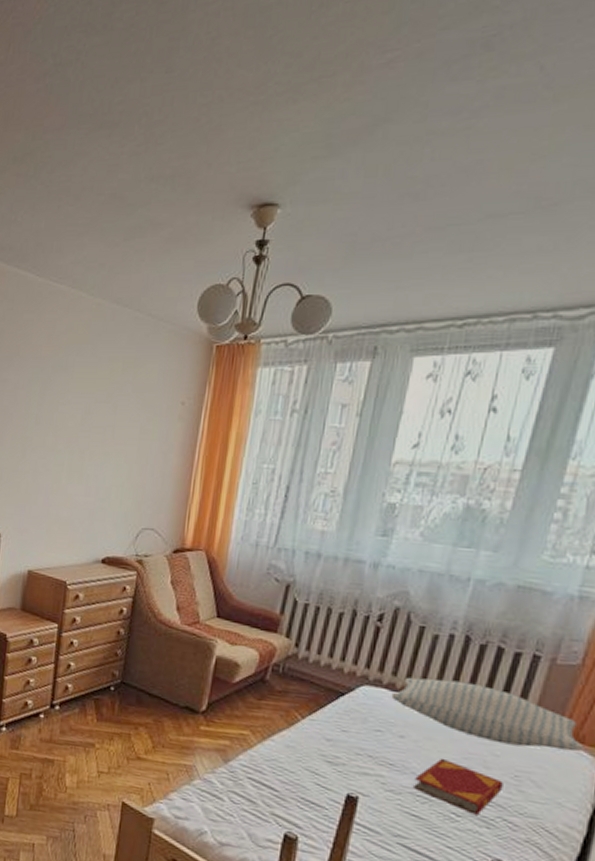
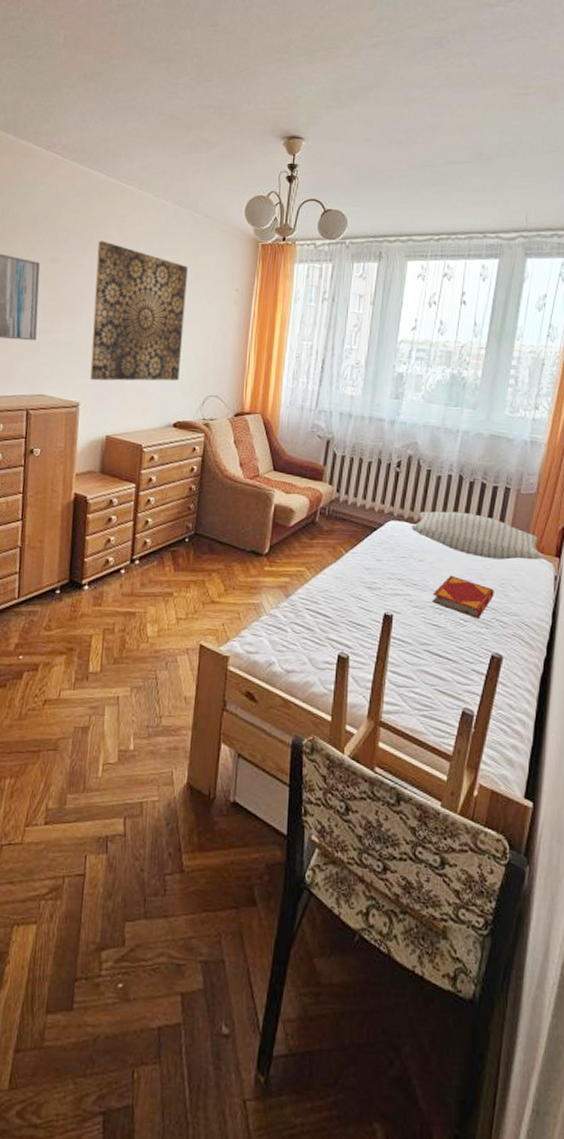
wall art: none [12,352,125,511] -> present [90,240,188,381]

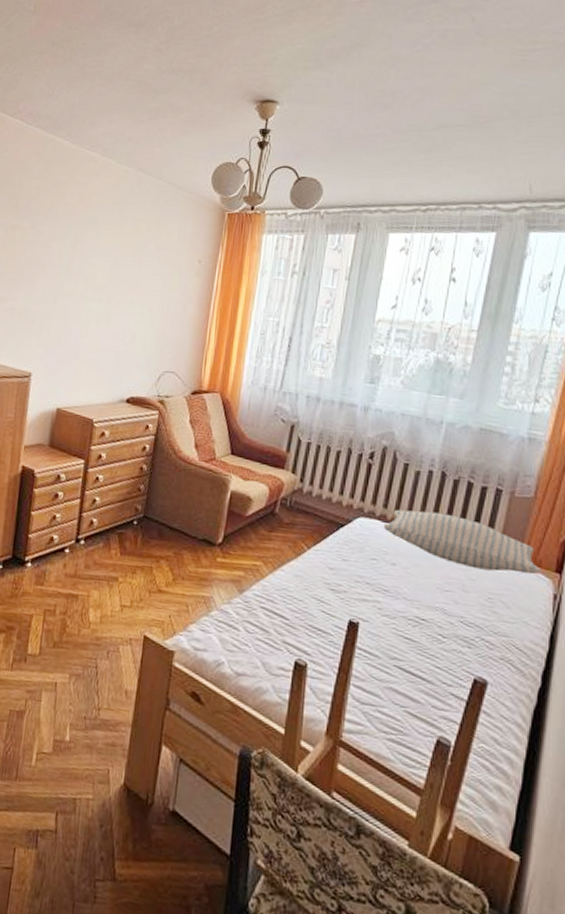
wall art: present [90,240,188,381] -> none [44,208,149,355]
hardback book: present [431,575,494,619] -> none [404,583,479,636]

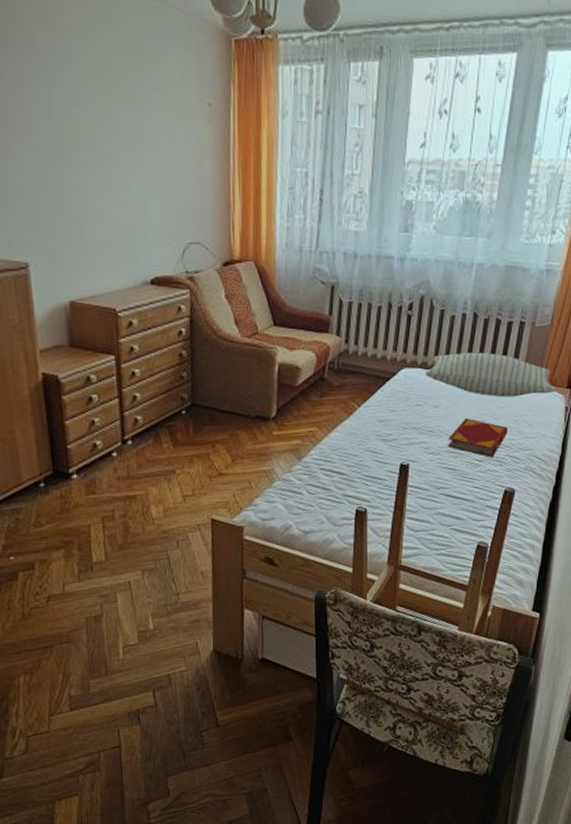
hardback book: none [404,583,479,636] -> present [447,417,508,458]

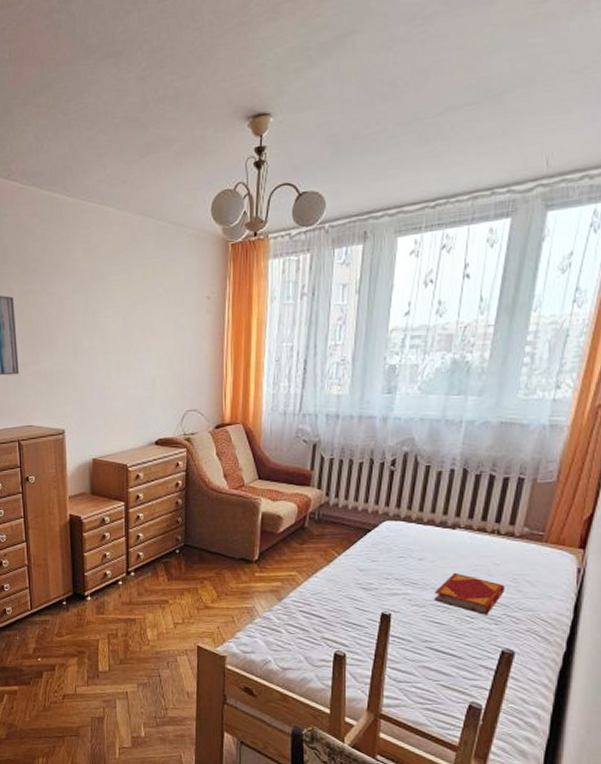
pillow: present [425,352,556,398] -> none [408,507,565,554]

